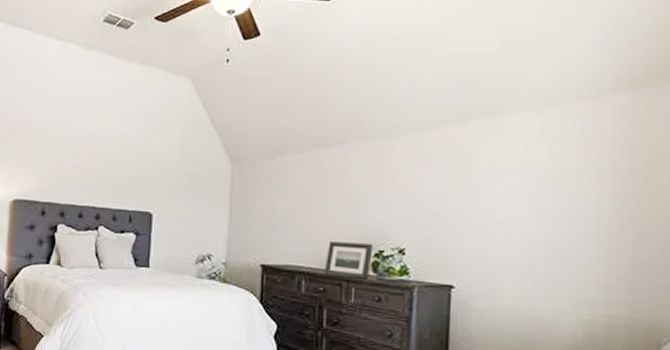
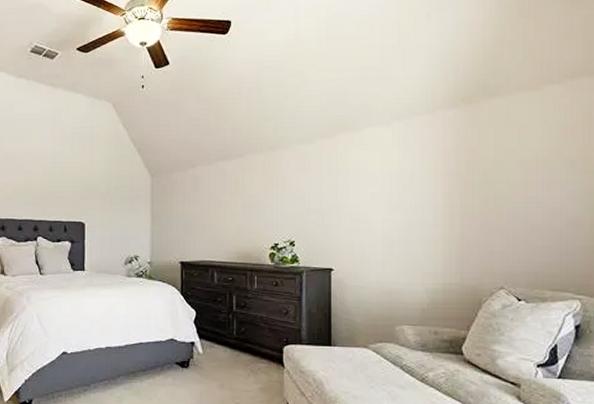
picture frame: present [324,241,373,281] -> none [232,239,270,269]

